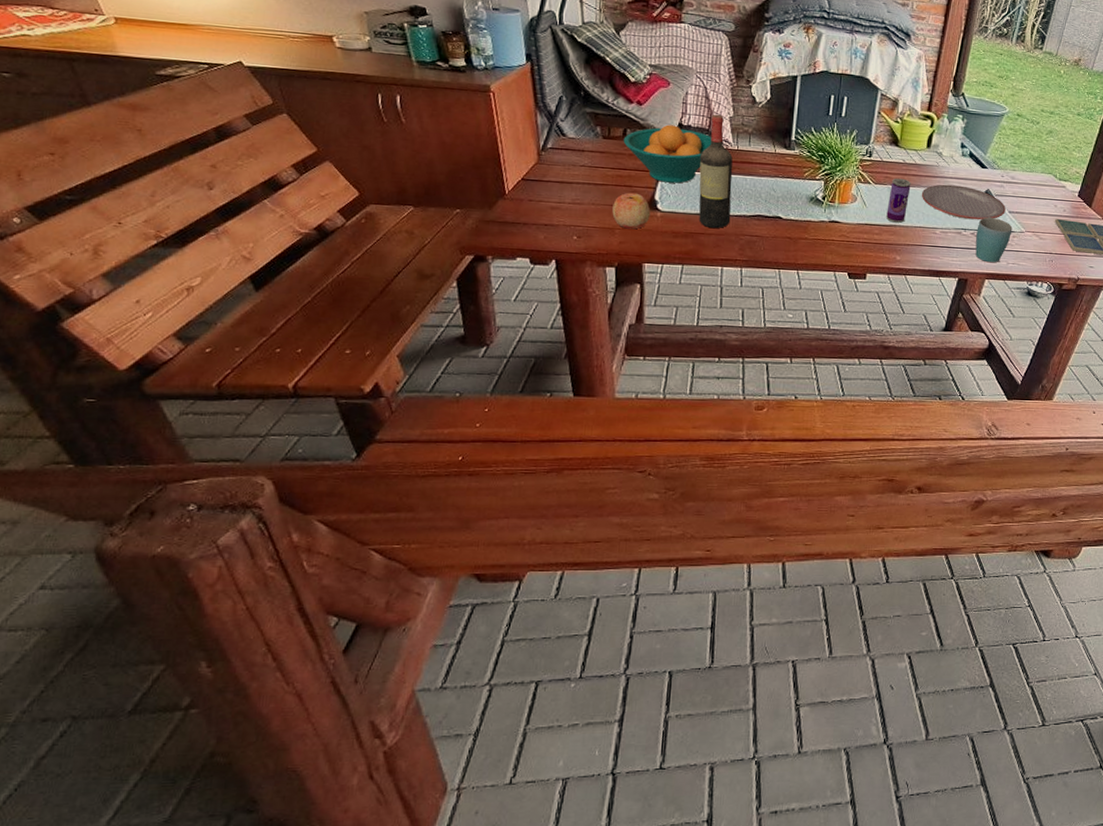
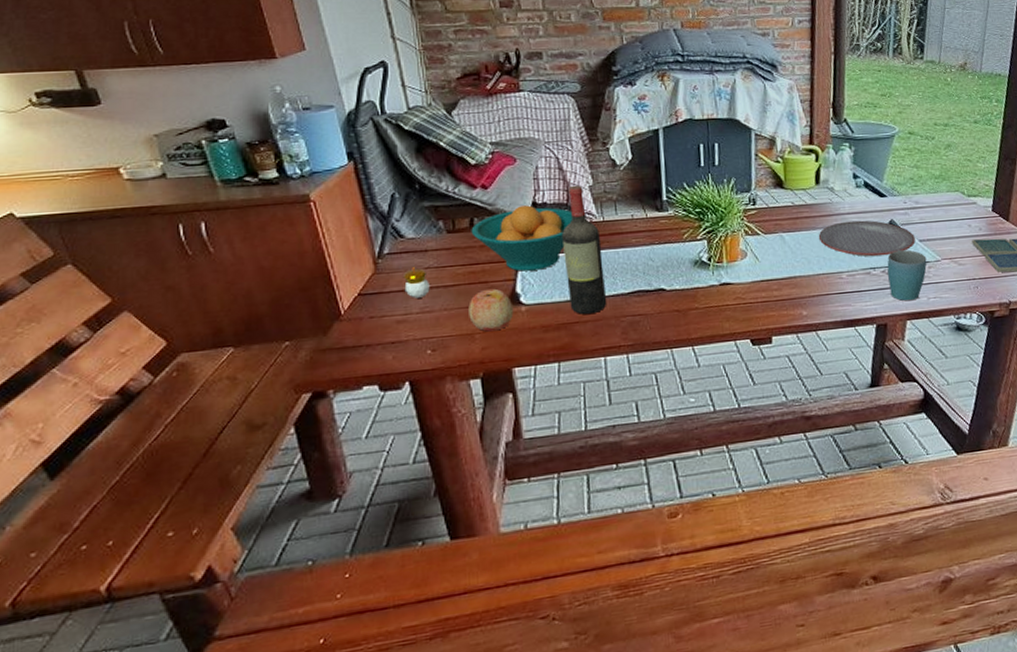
candle: none [560,162,583,191] -> present [402,266,430,298]
beverage can: present [886,178,911,223] -> none [782,223,806,274]

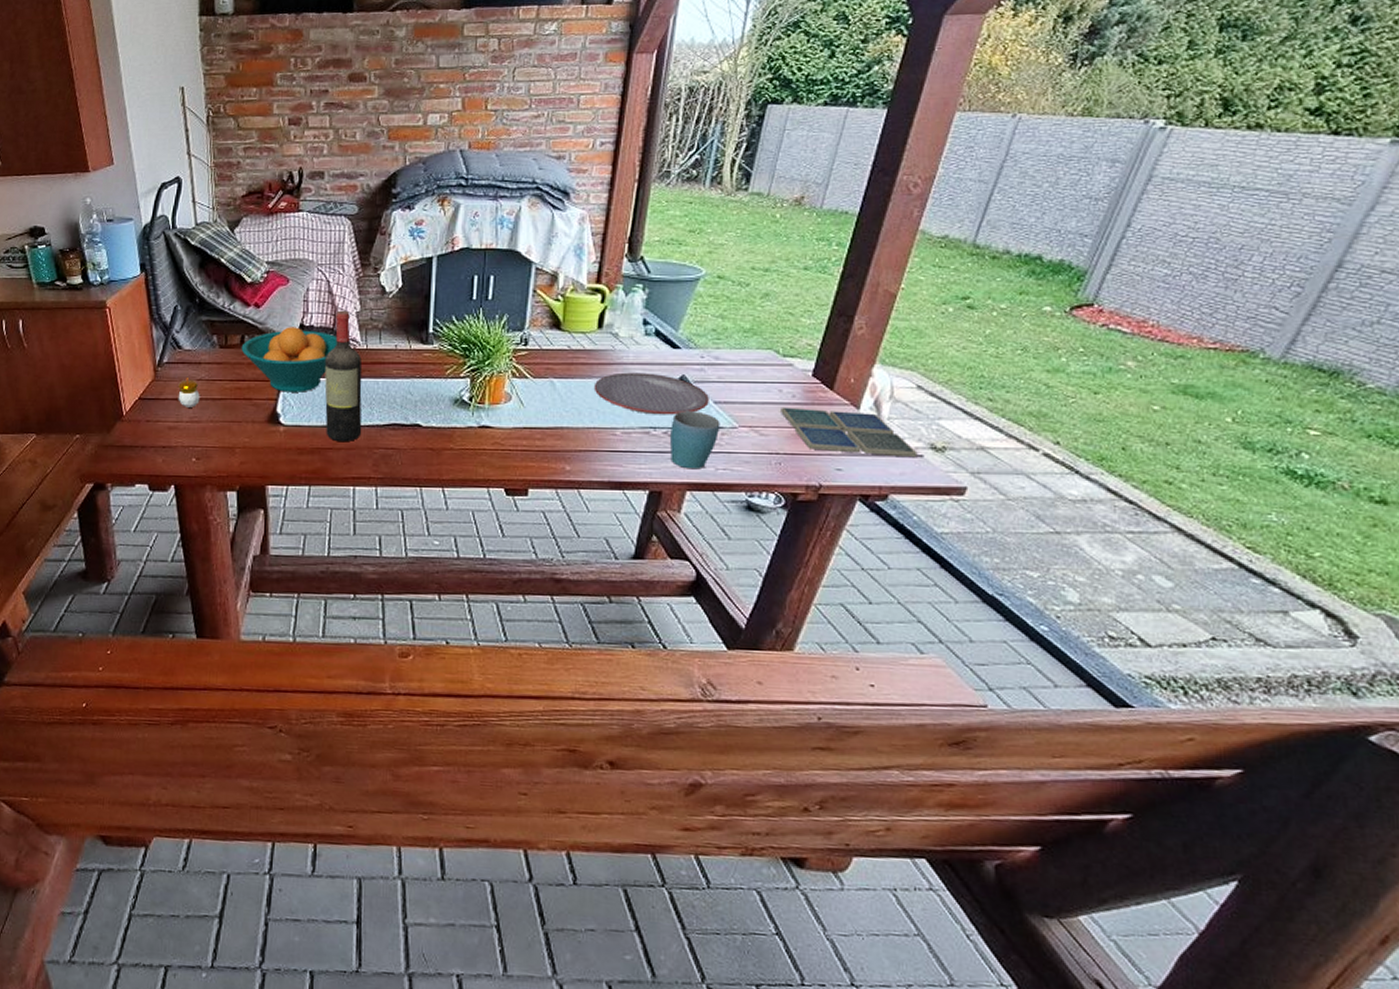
apple: present [468,288,514,332] -> none [232,406,273,448]

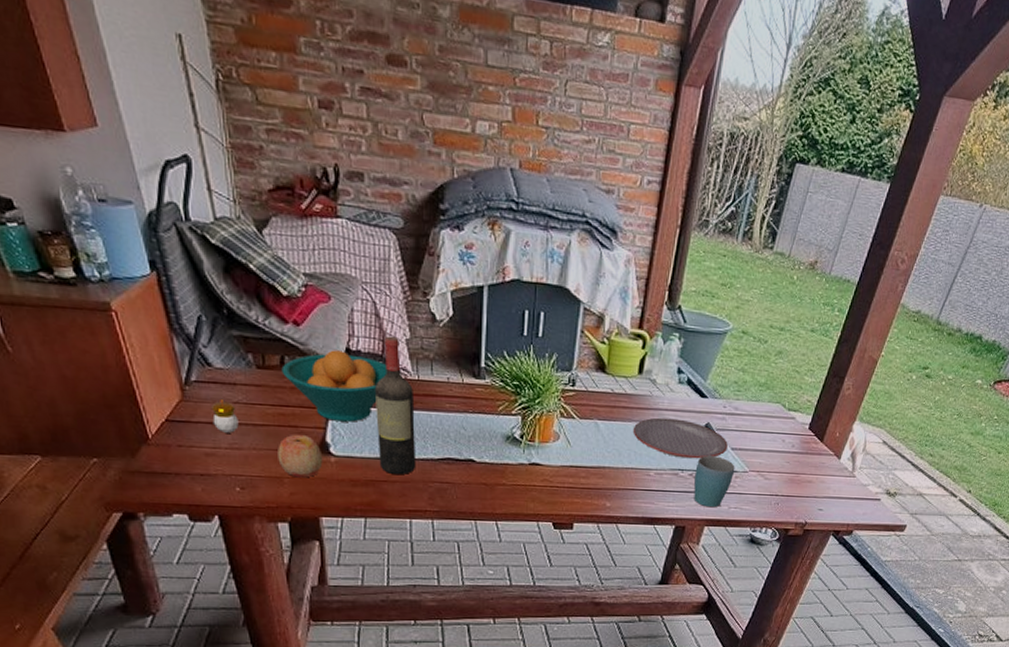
apple: none [232,406,273,448] -> present [278,434,323,478]
drink coaster: present [781,407,918,458] -> none [782,455,877,501]

